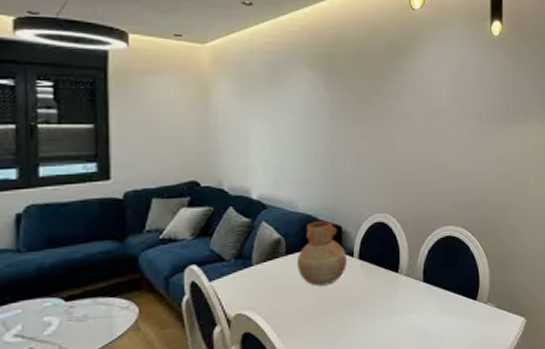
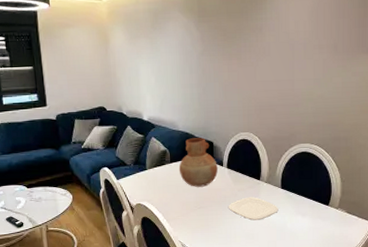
plate: none [360,294,420,326] -> present [229,197,278,220]

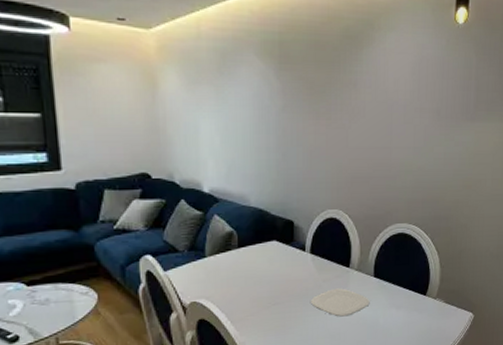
vase: present [178,138,218,187] -> none [249,216,298,278]

